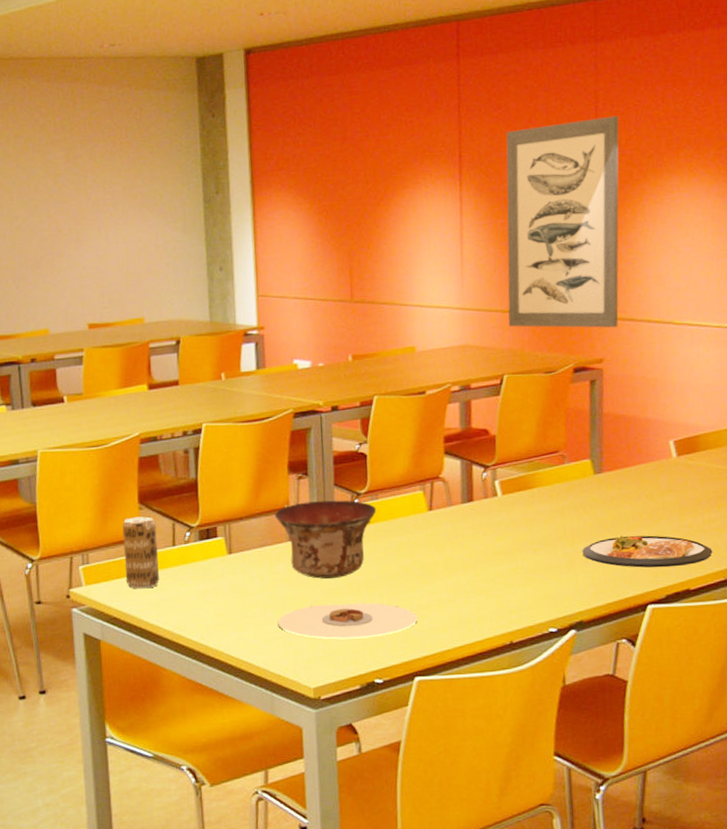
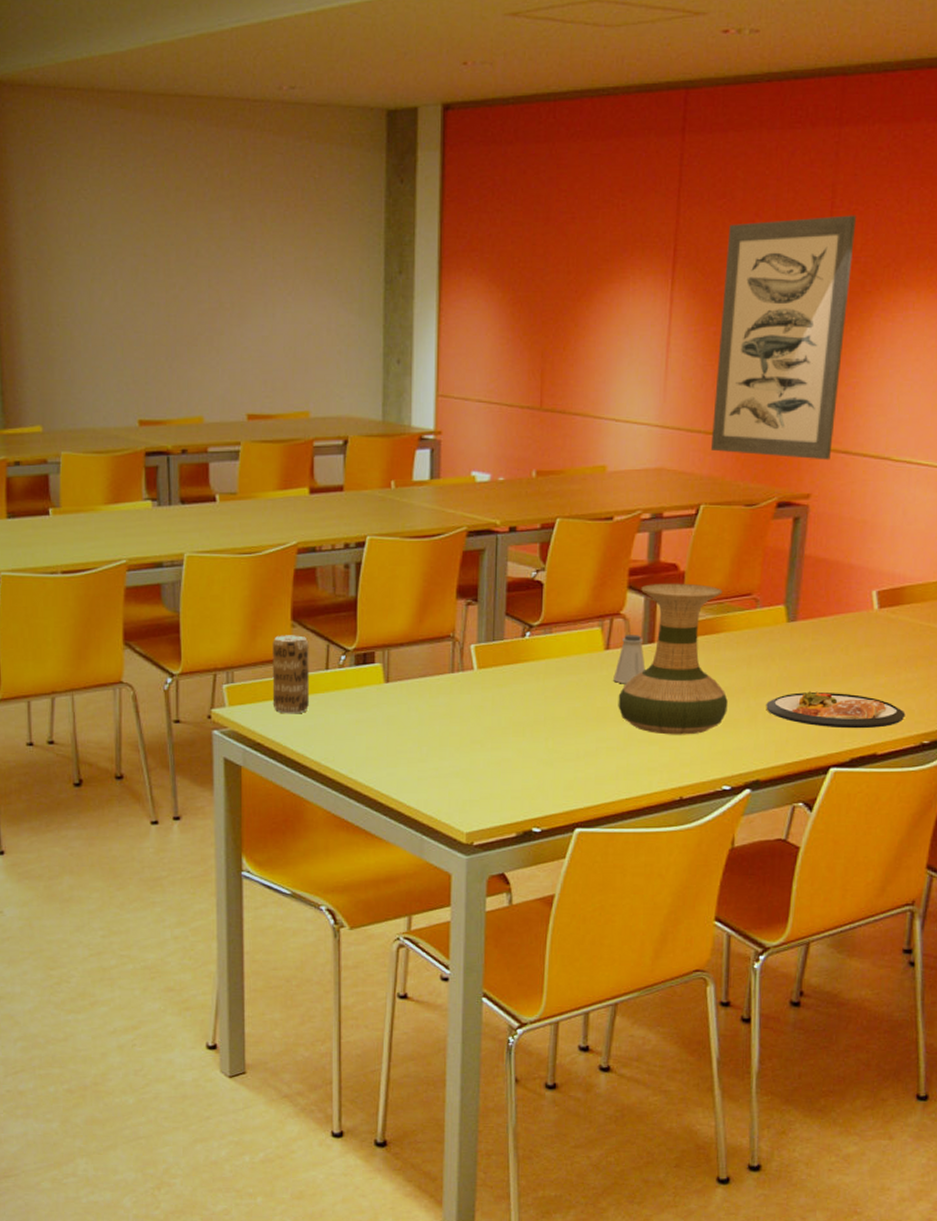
bowl: present [275,500,377,579] -> none [439,631,549,717]
plate: present [277,602,418,639] -> none [433,745,583,783]
saltshaker: none [438,495,467,541] -> present [613,635,646,684]
vase: none [444,445,547,585] -> present [618,583,728,735]

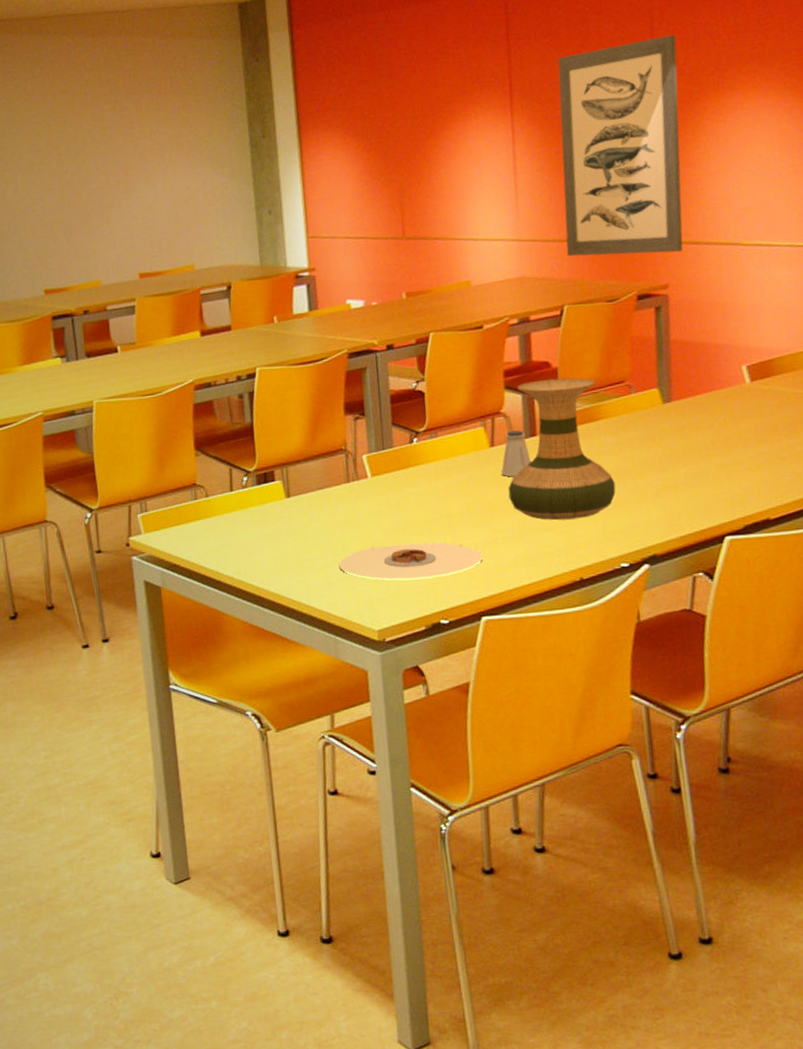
beverage can: present [272,635,309,714] -> none [179,462,218,535]
plate: none [433,745,583,783] -> present [339,542,483,580]
dish: present [766,691,906,729] -> none [653,464,793,499]

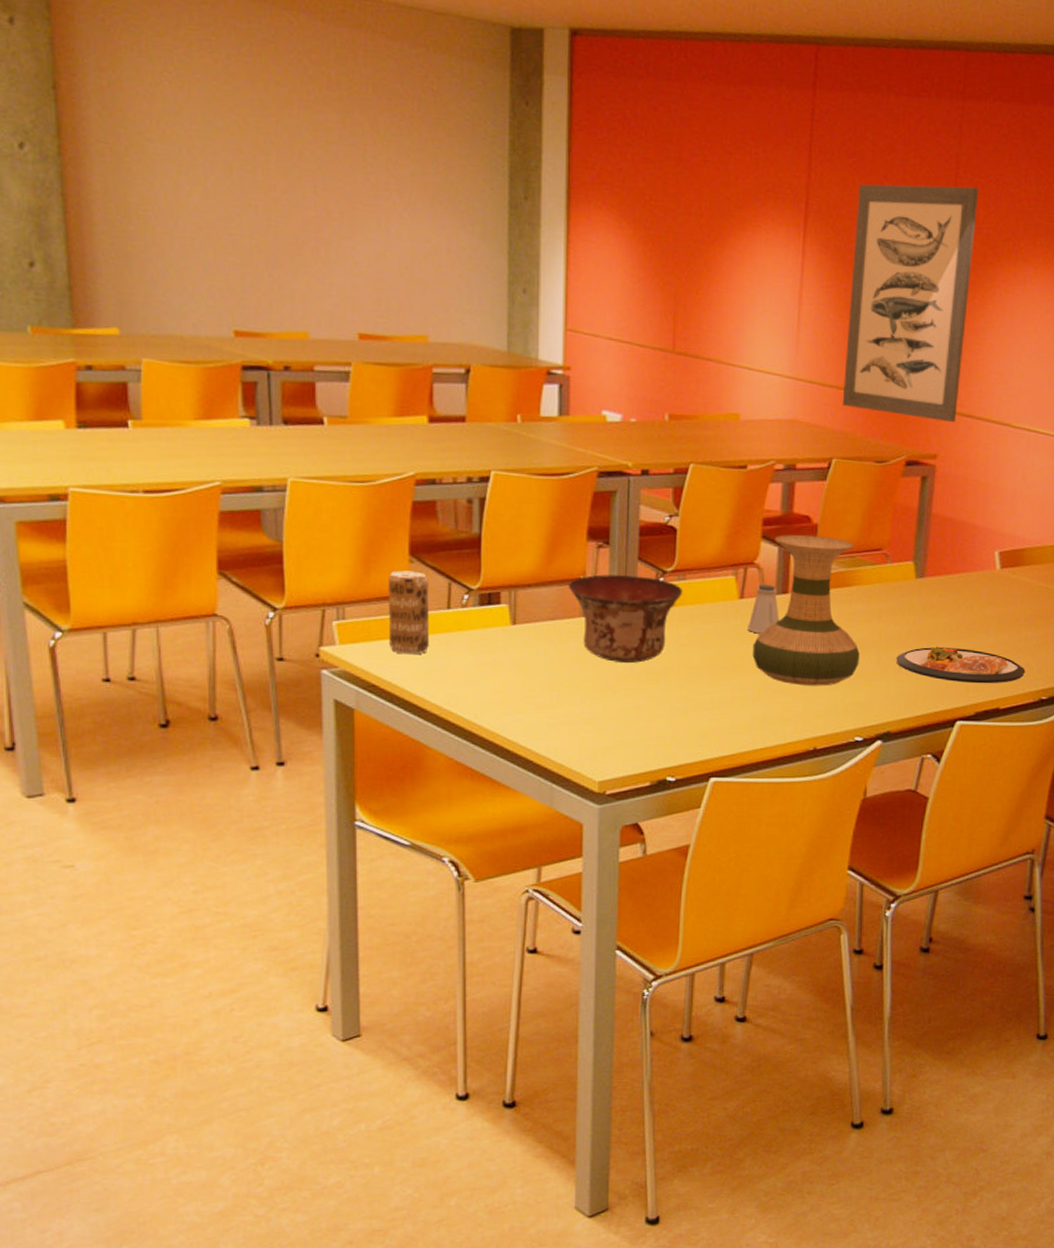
beverage can: none [179,462,218,535] -> present [388,570,429,655]
bowl: none [332,439,437,520] -> present [569,574,683,664]
plate: present [339,542,483,580] -> none [563,691,718,731]
dish: none [653,464,793,499] -> present [896,646,1026,684]

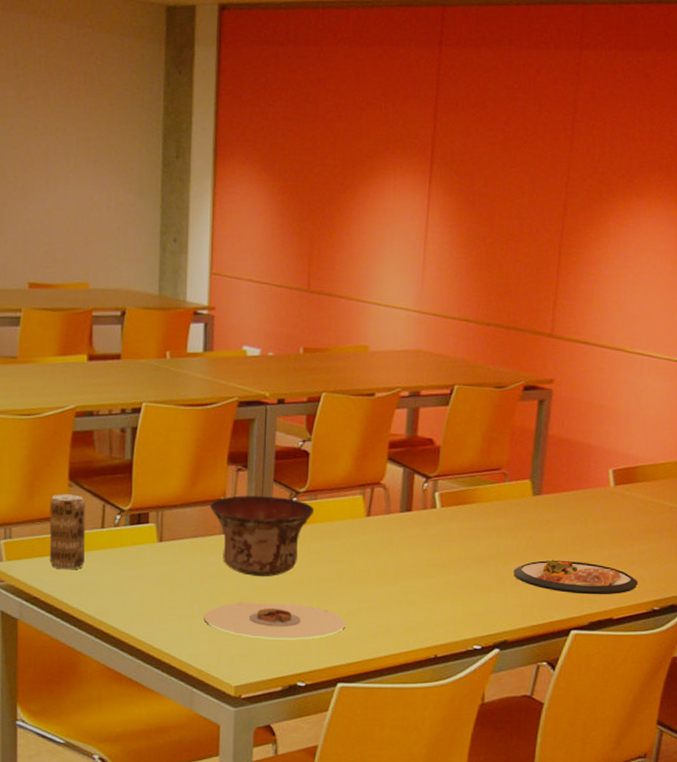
plate: none [563,691,718,731] -> present [204,603,345,640]
saltshaker: present [748,584,780,634] -> none [374,503,404,549]
vase: present [752,534,860,686] -> none [378,456,479,598]
wall art: present [842,183,979,423] -> none [464,129,595,349]

